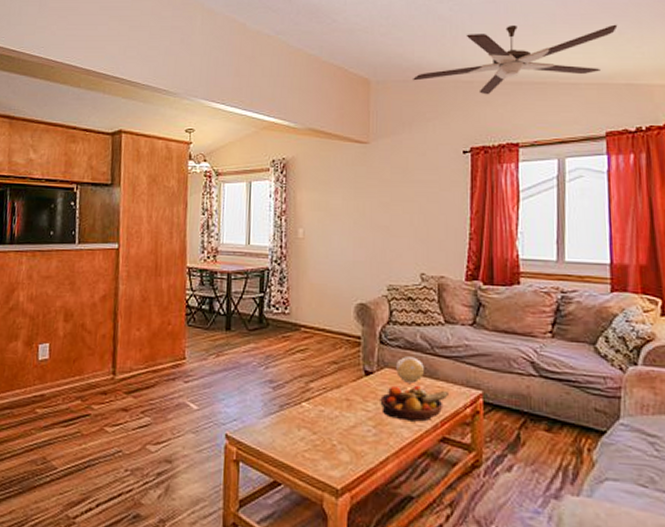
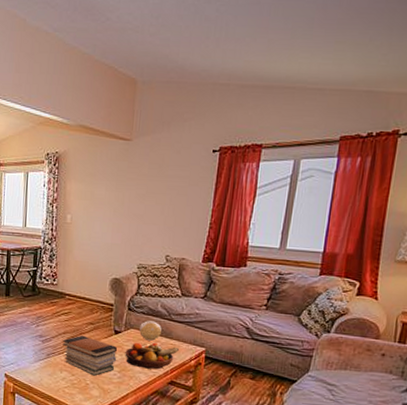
book stack: none [299,378,370,434] -> present [63,335,117,376]
ceiling fan: present [413,24,618,95] -> none [175,28,370,98]

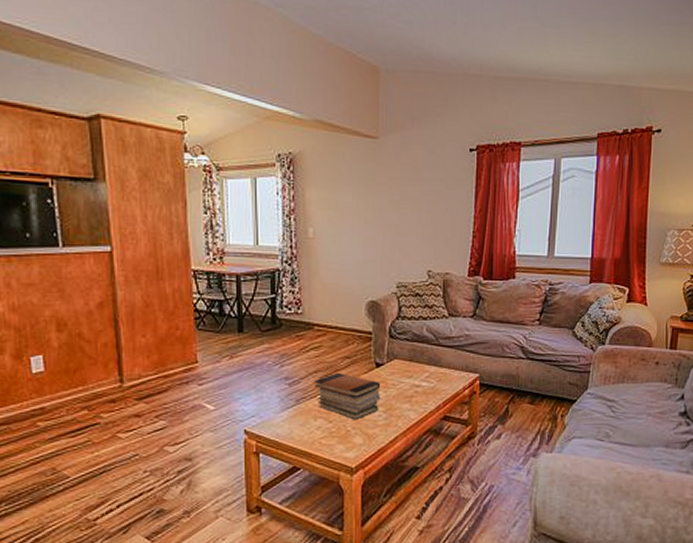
fruit bowl: present [125,342,179,369] -> none [390,373,450,405]
decorative ball: present [139,320,162,341] -> none [405,348,429,371]

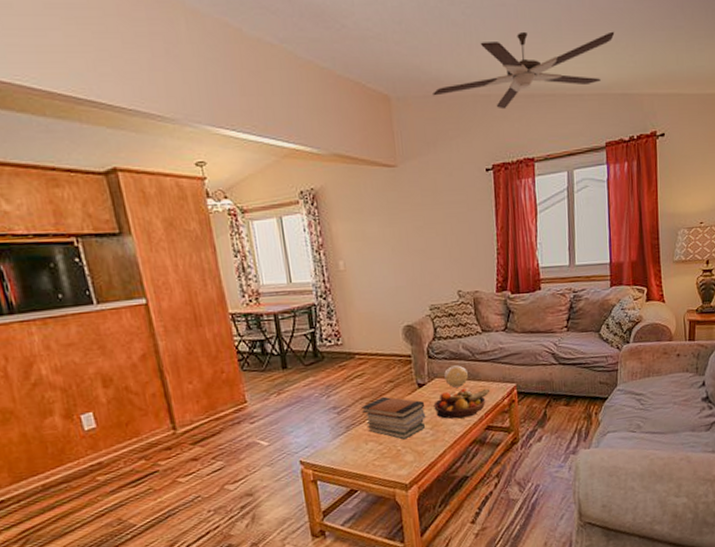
fruit bowl: none [390,373,450,405] -> present [433,388,489,419]
decorative ball: none [405,348,429,371] -> present [444,365,468,388]
ceiling fan: none [423,15,617,91] -> present [433,31,615,110]

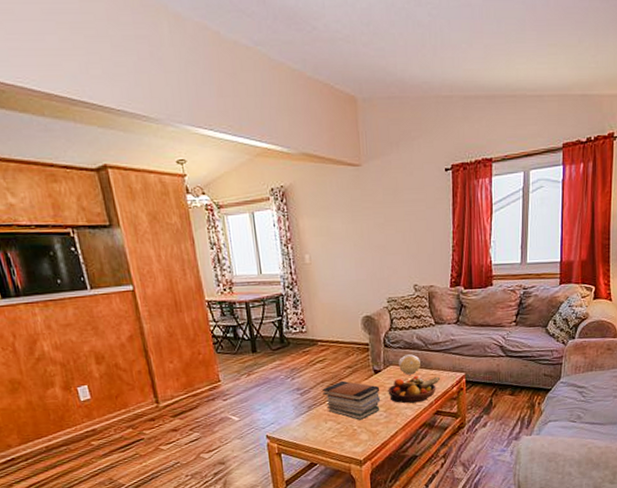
ceiling fan: present [433,31,615,110] -> none [397,31,578,111]

